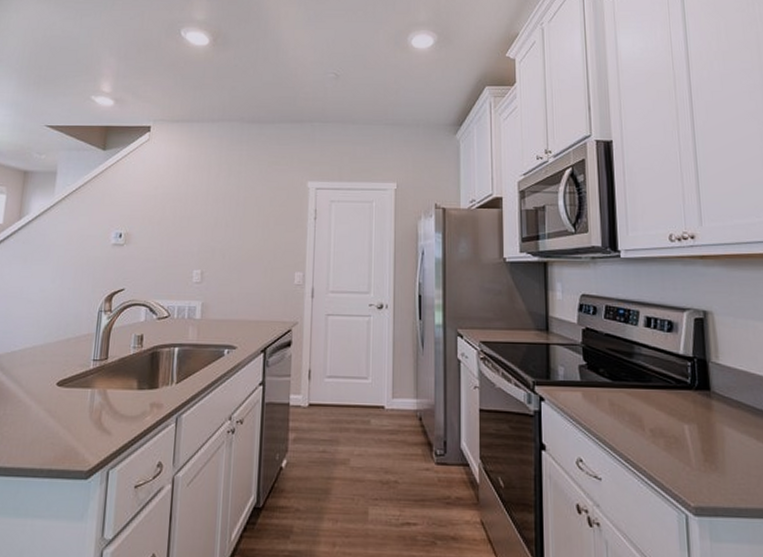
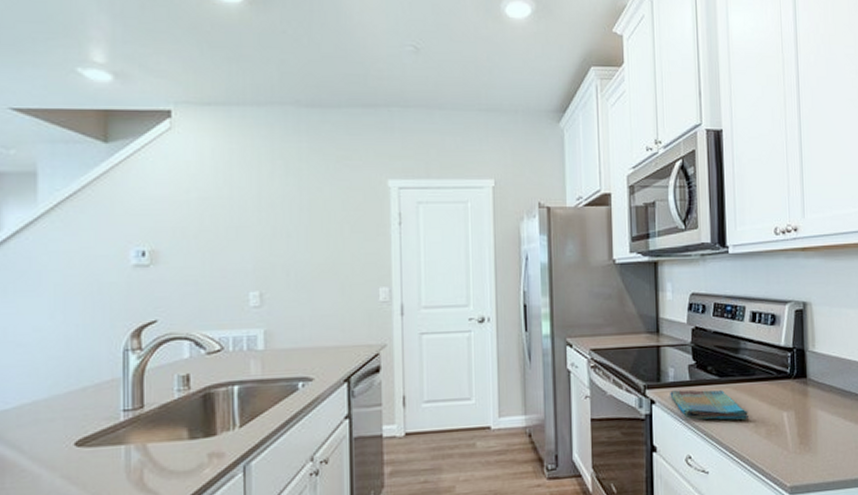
dish towel: none [560,389,646,429] -> present [670,389,750,421]

